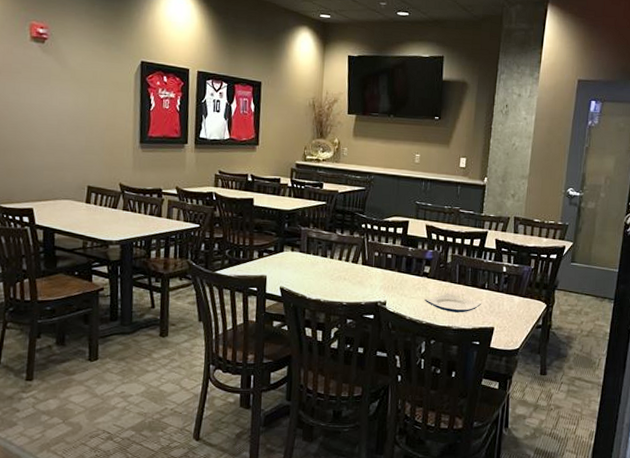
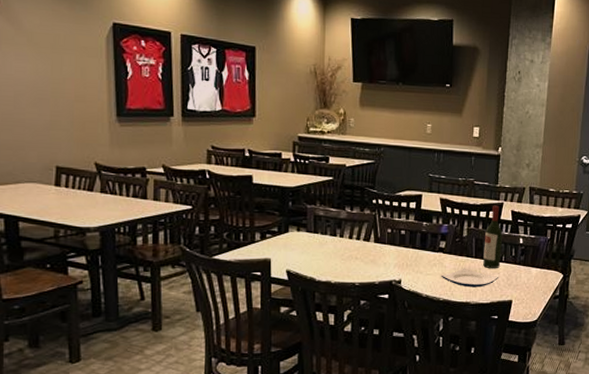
wine bottle: none [466,233,487,295] -> present [483,205,503,268]

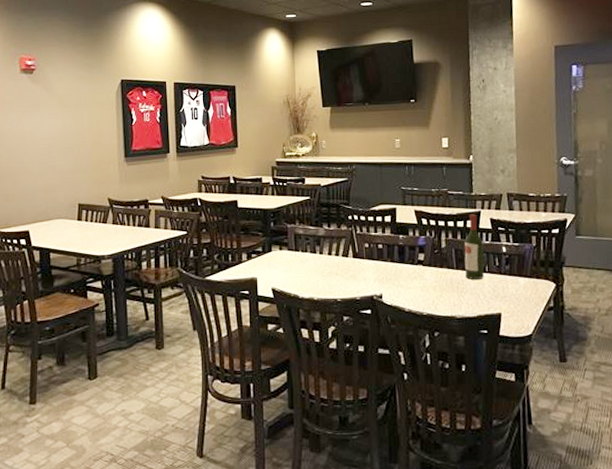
plate: present [441,268,499,287] -> none [422,280,485,301]

